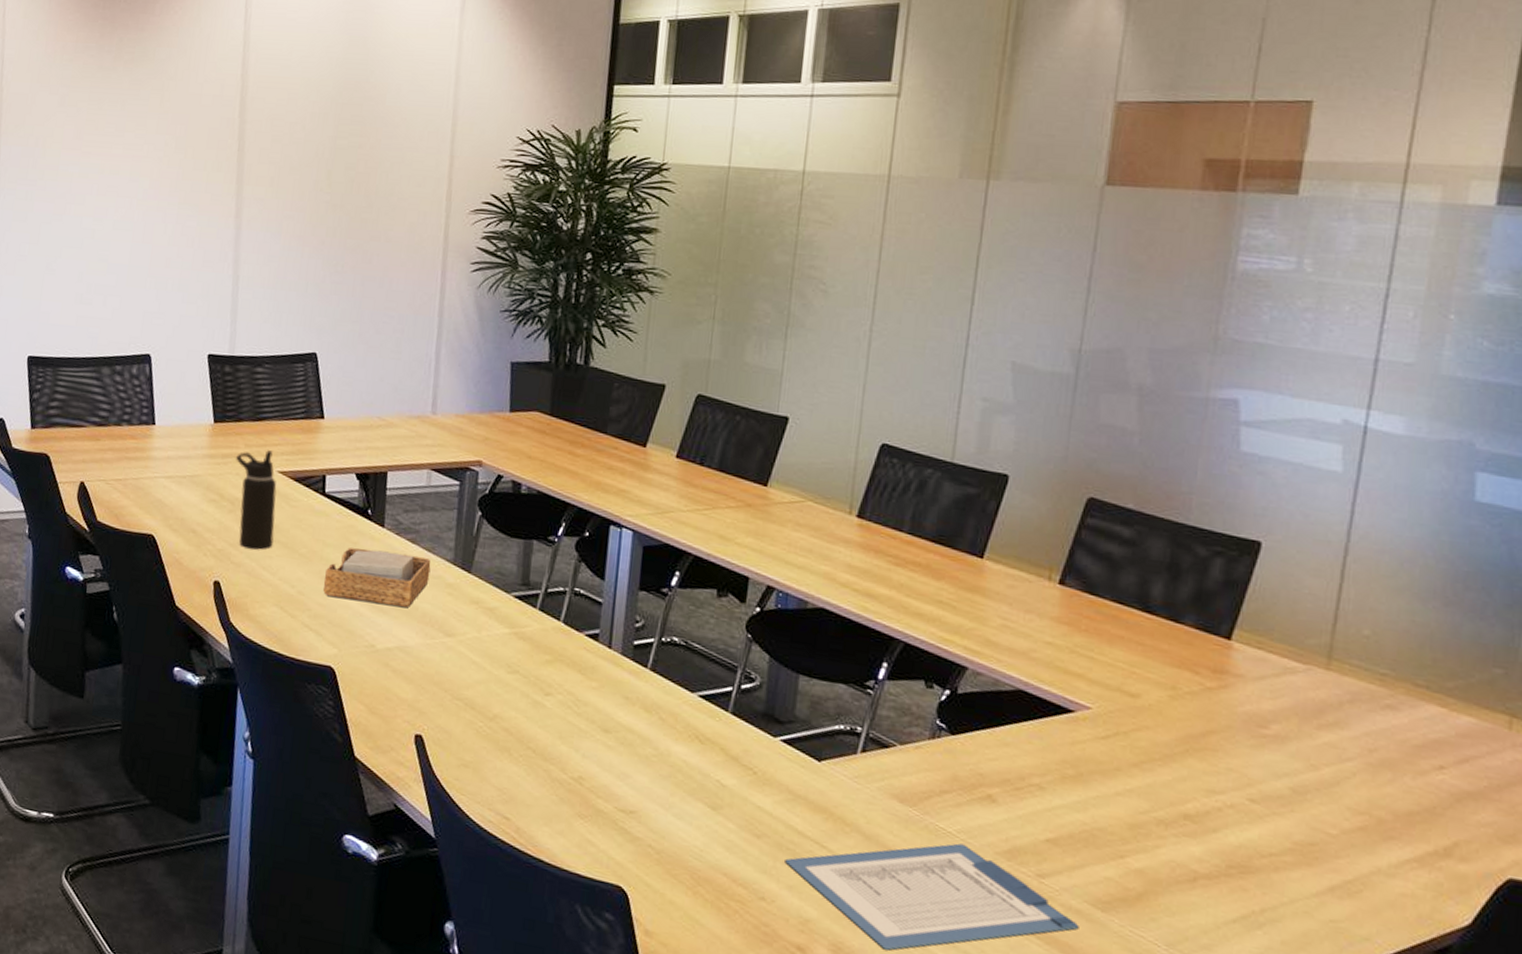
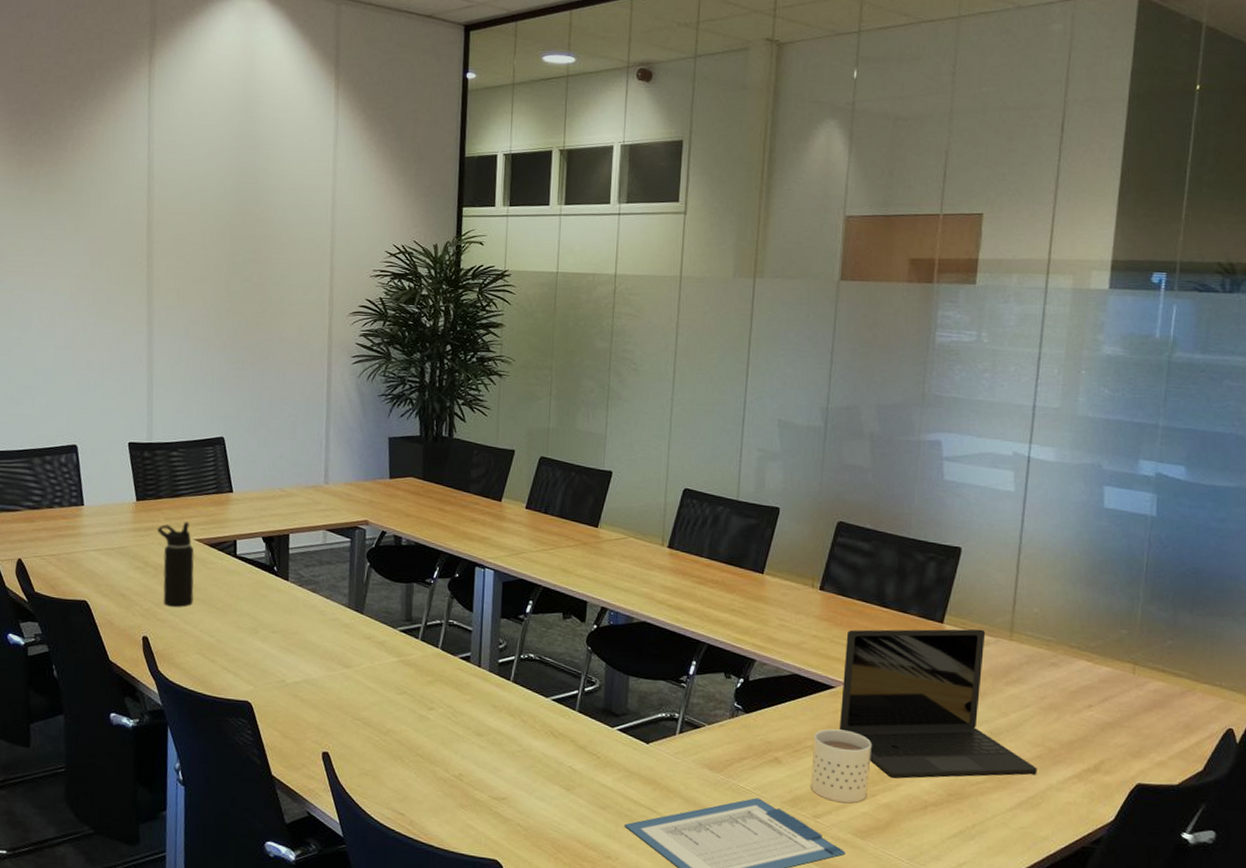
napkin holder: present [323,547,431,608] -> none [239,599,330,647]
mug: none [1034,764,1123,864] -> present [810,729,872,804]
laptop: none [1077,638,1359,852] -> present [839,629,1037,779]

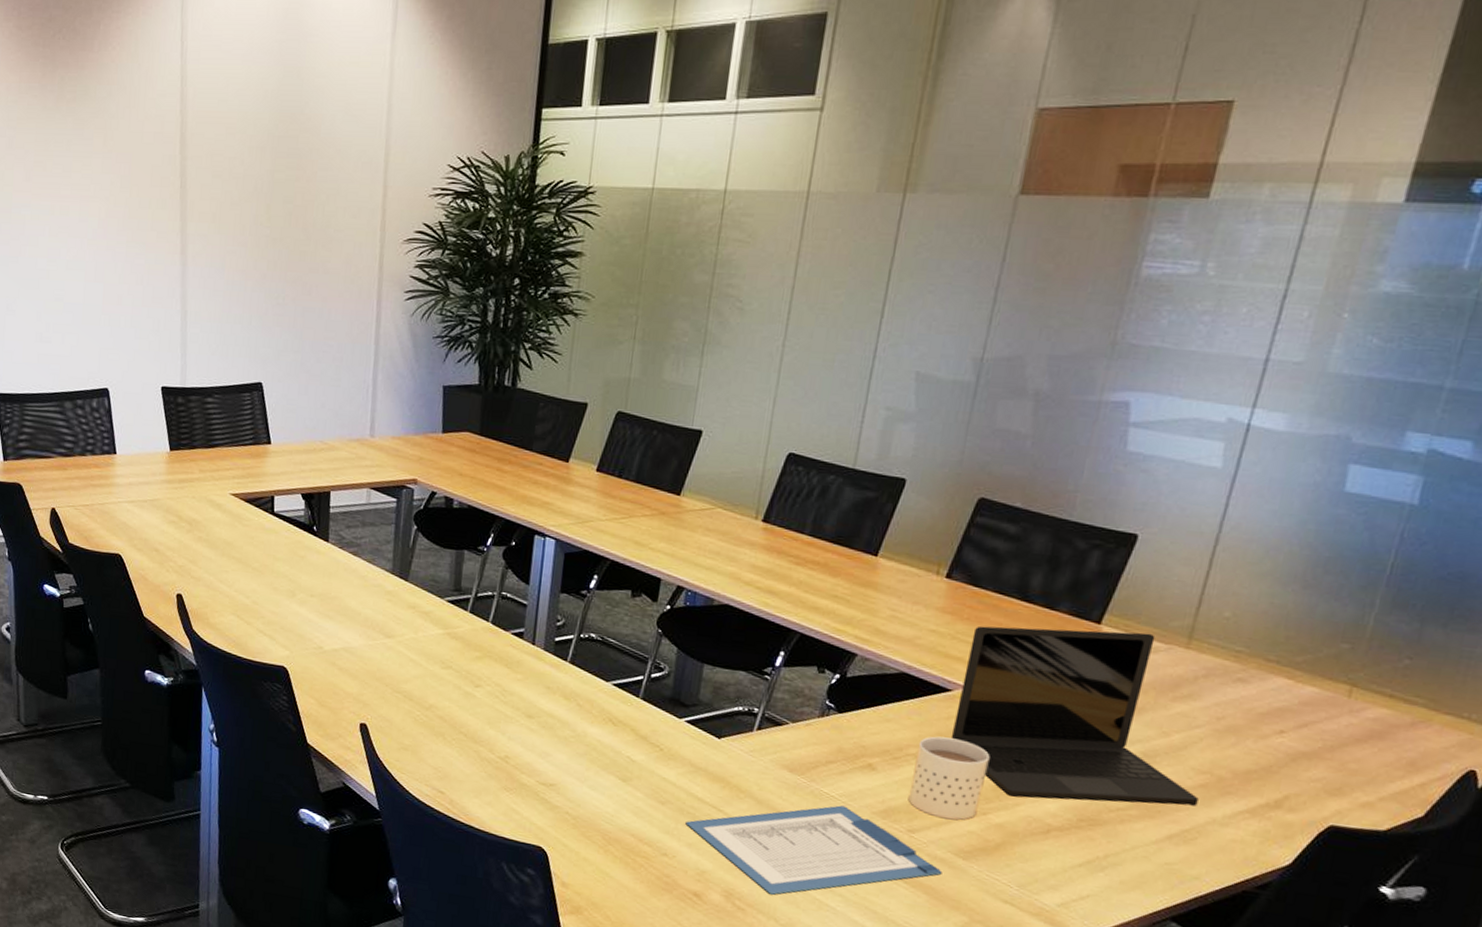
water bottle: present [157,522,194,607] -> none [192,475,230,565]

